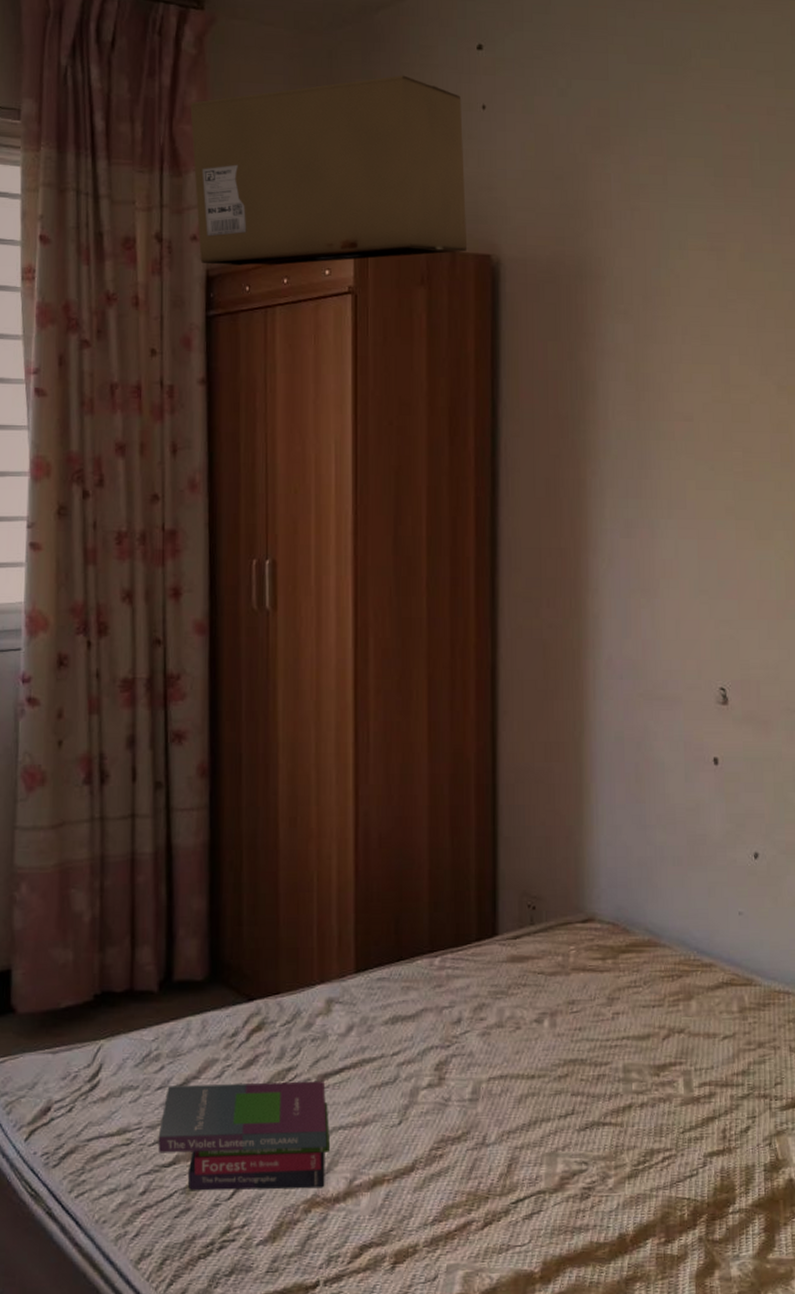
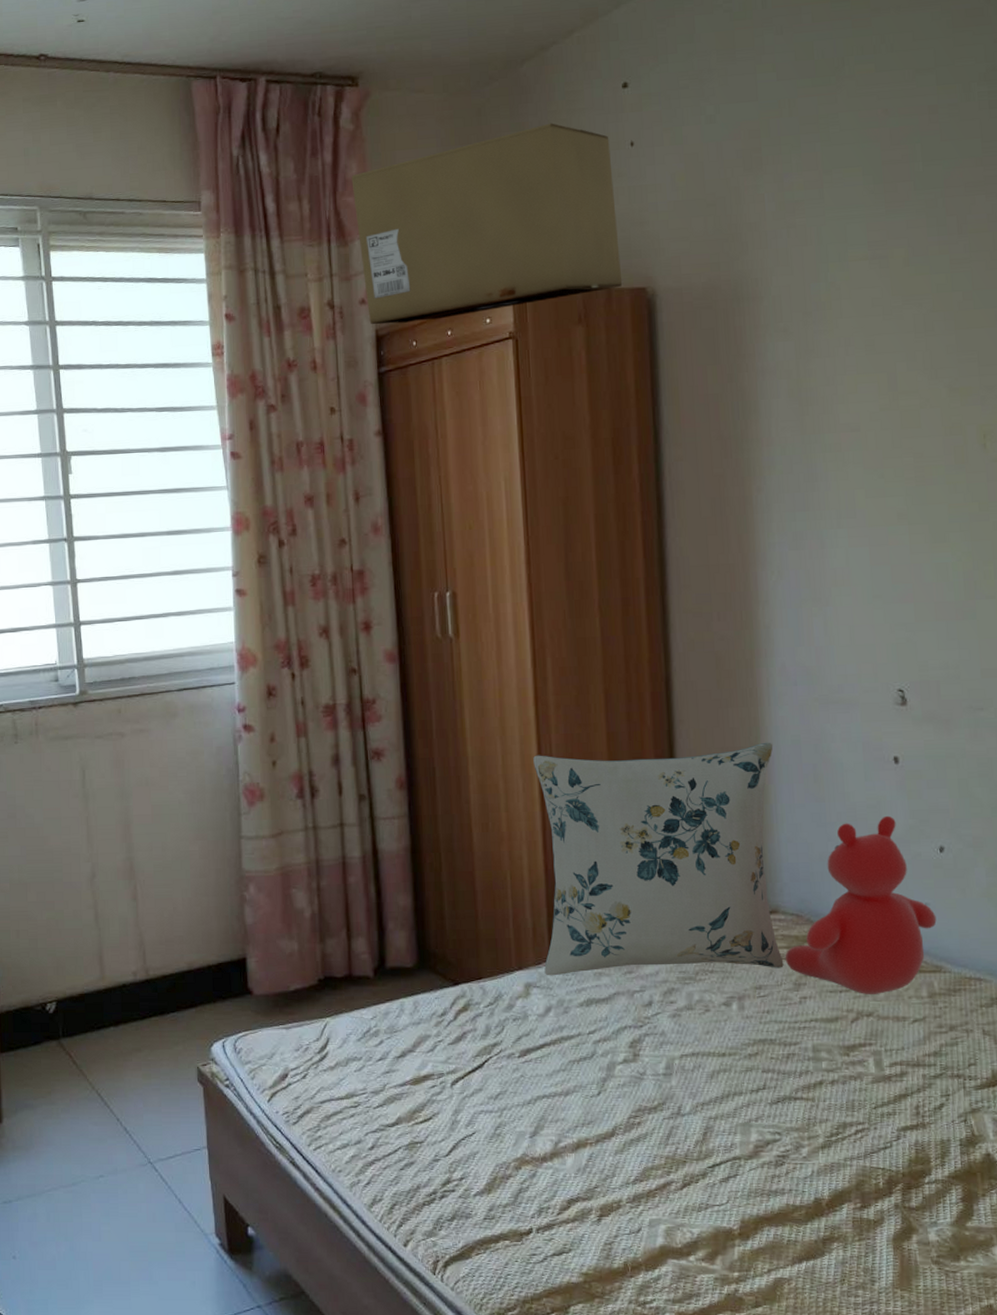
books: present [158,1080,331,1191] -> none [381,1055,536,1149]
pillow: none [349,738,598,990] -> present [533,742,784,976]
teddy bear: none [599,819,749,1011] -> present [785,815,937,996]

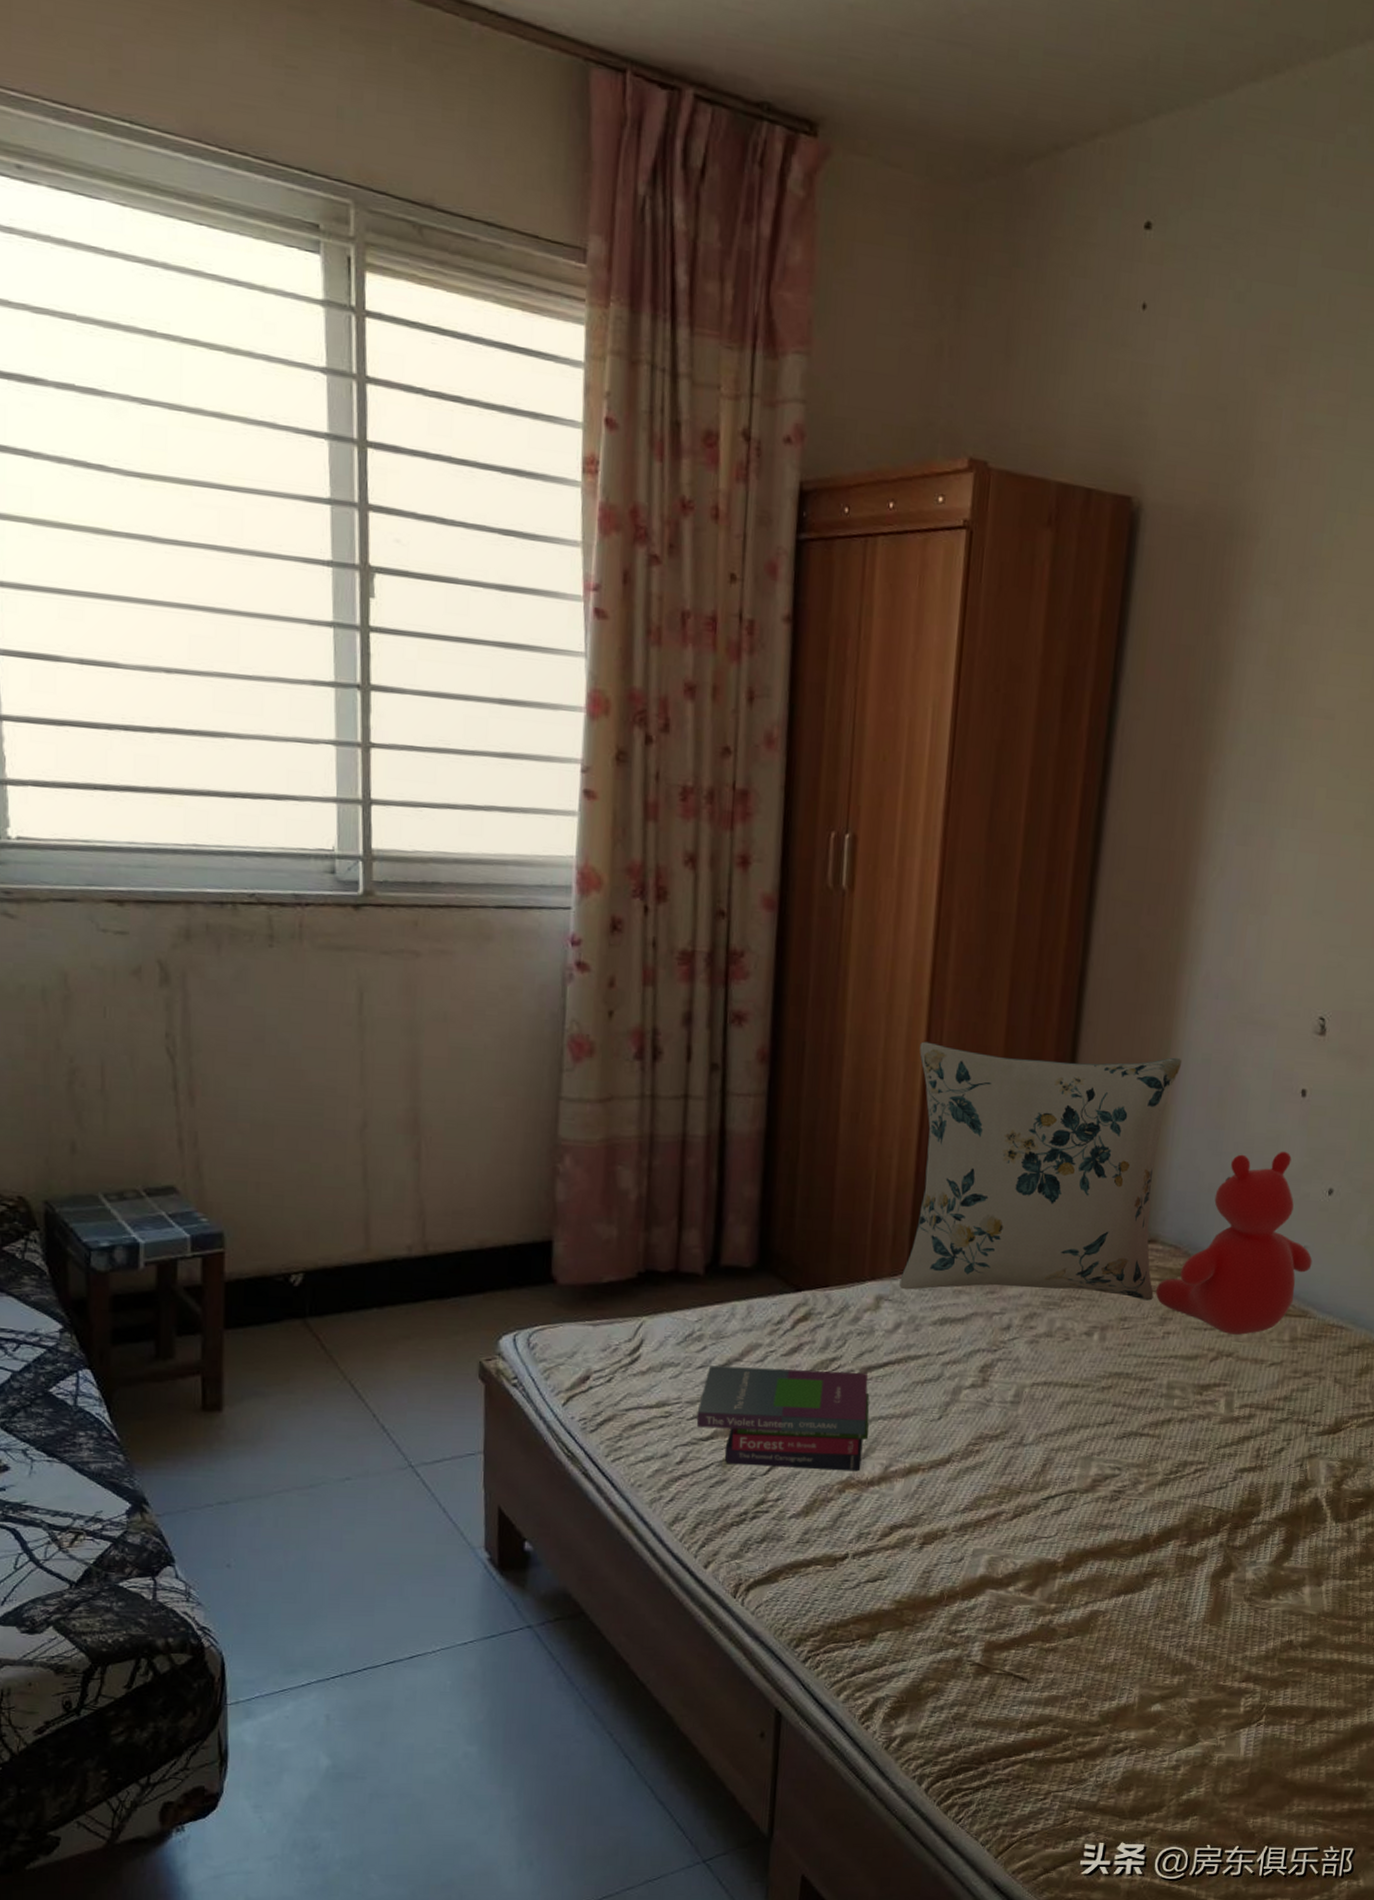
box: present [351,123,623,324] -> none [792,252,1119,490]
books: none [381,1055,536,1149] -> present [696,1366,870,1472]

